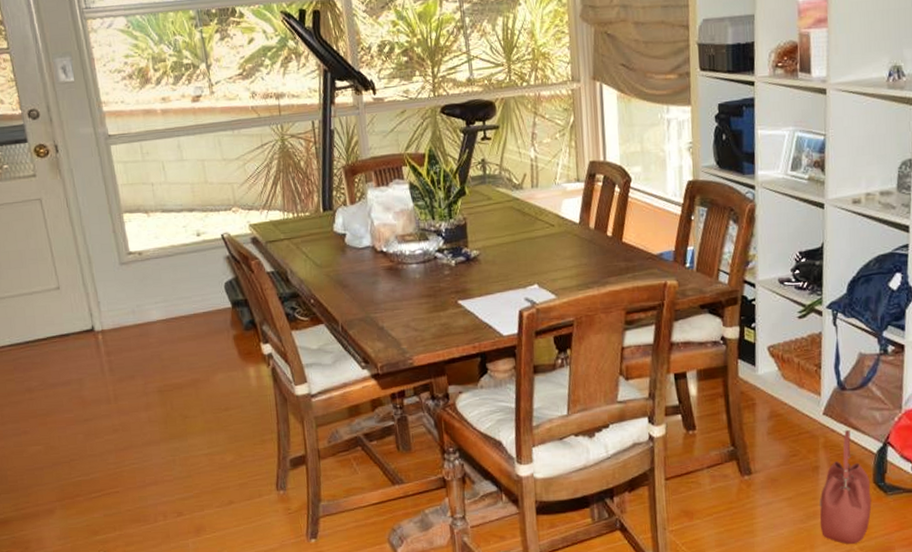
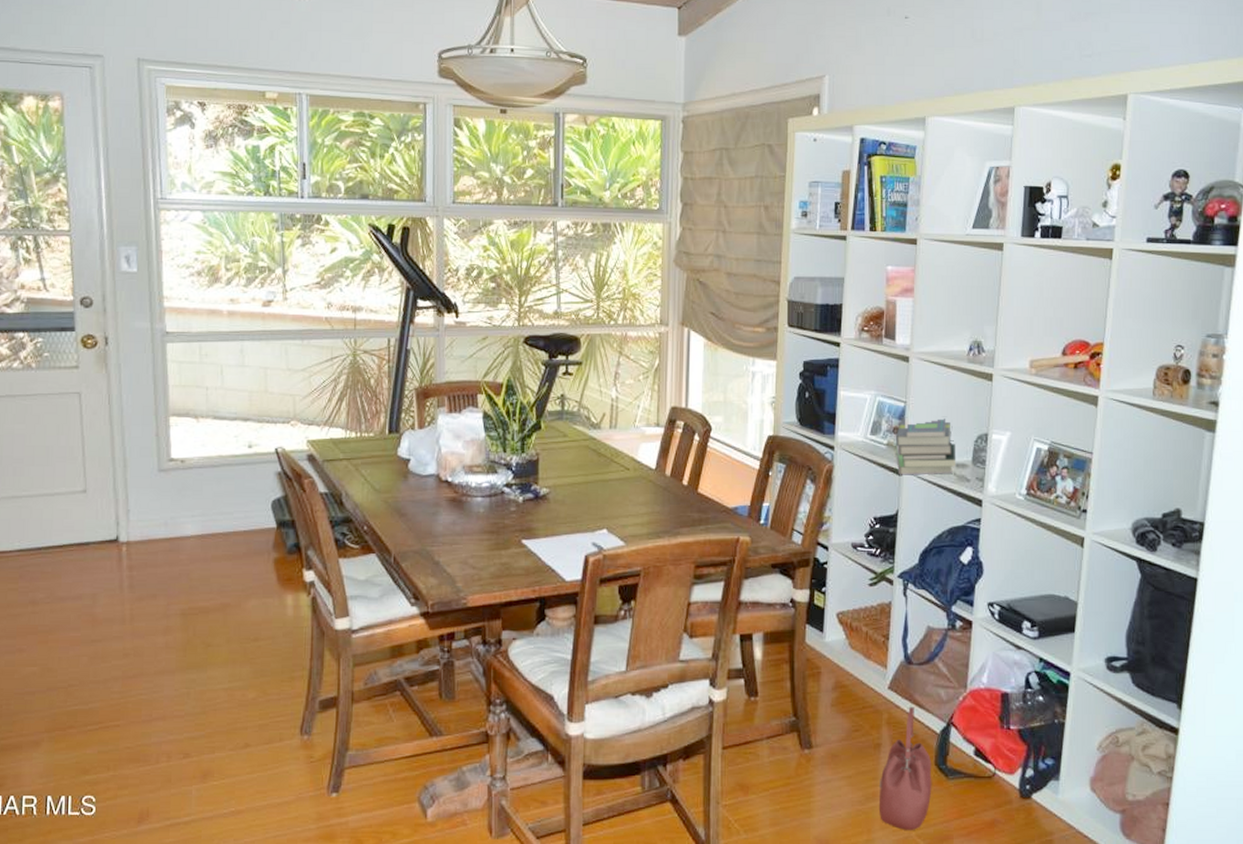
books: none [816,145,881,208] -> present [895,416,956,475]

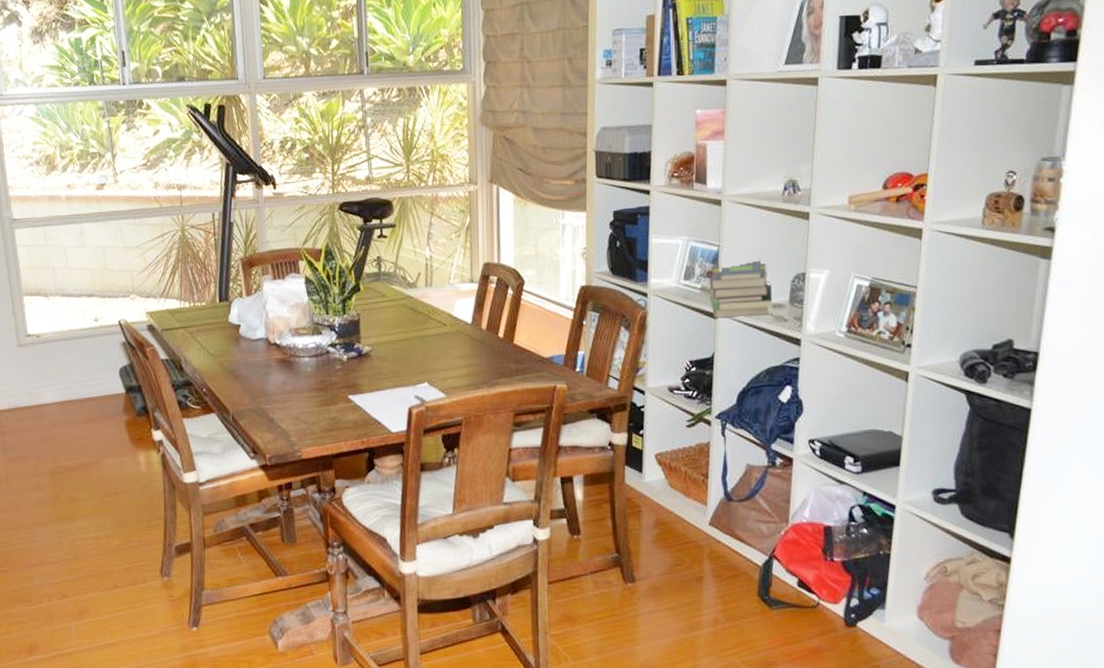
handbag: present [878,706,932,830] -> none [702,541,756,657]

